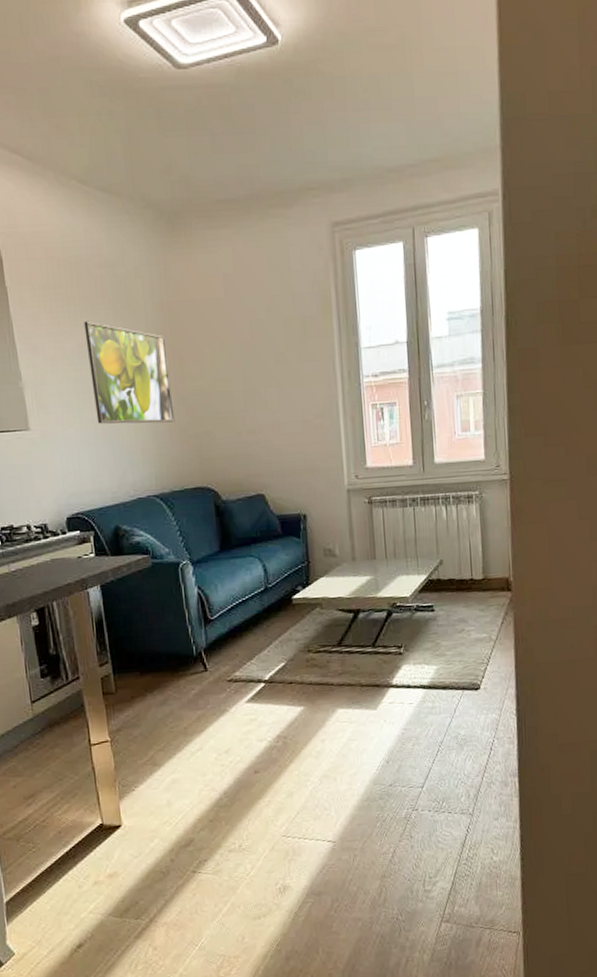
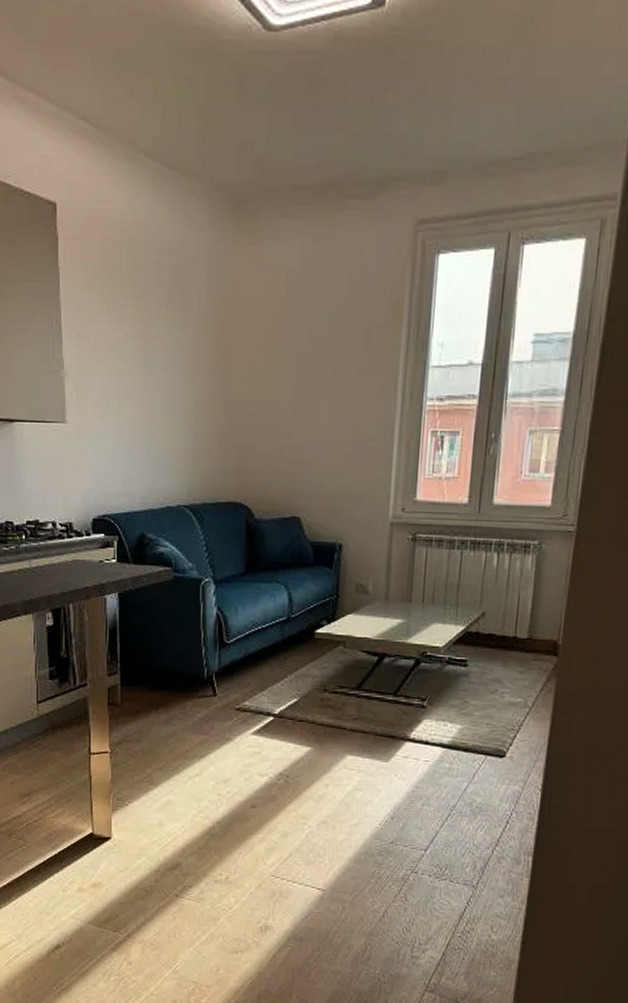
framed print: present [84,320,175,424] -> none [133,310,217,429]

